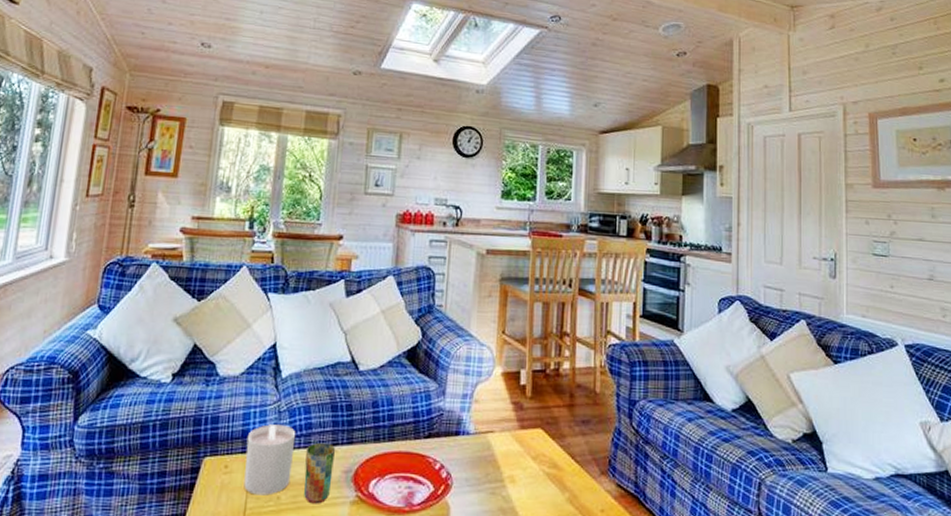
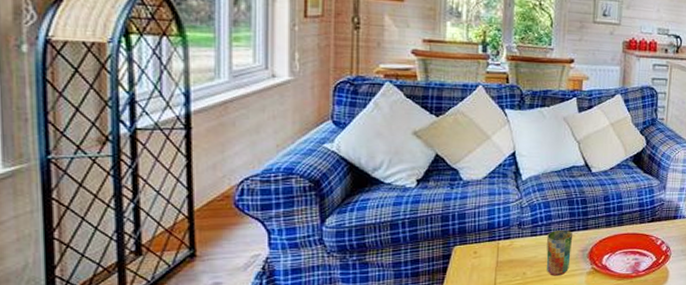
candle: present [244,424,296,496] -> none [492,218,538,273]

